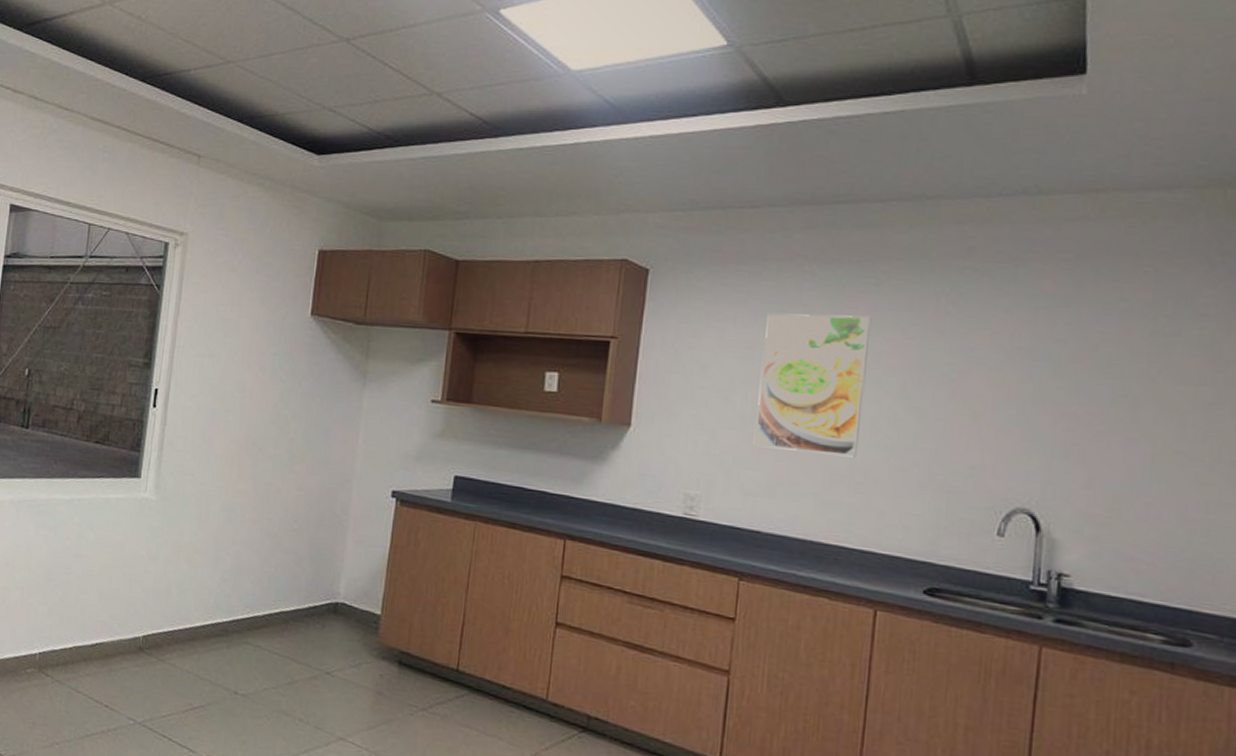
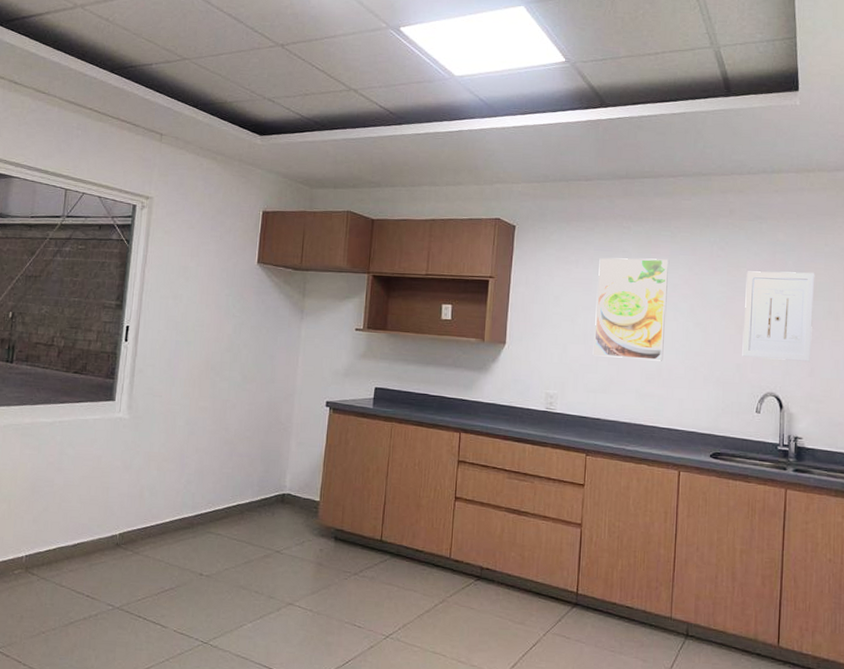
wall art: none [978,334,1102,467] -> present [742,271,815,361]

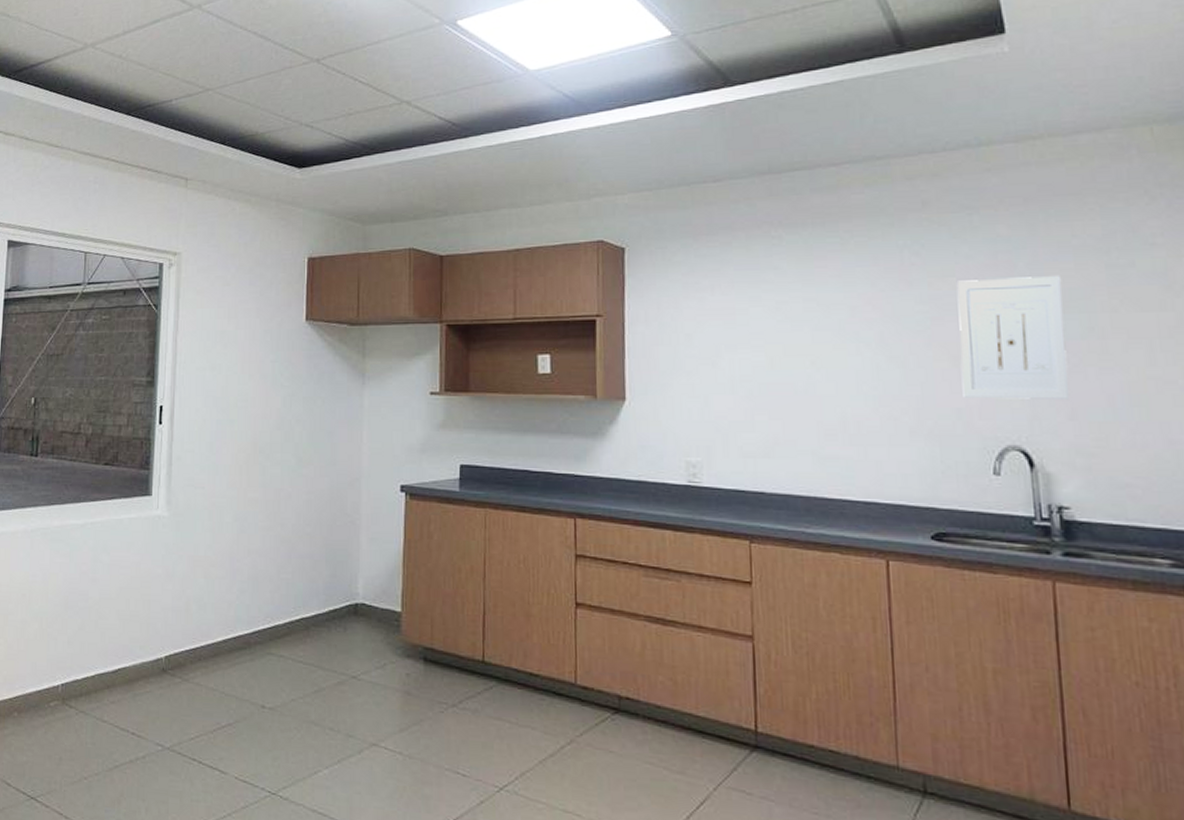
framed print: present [592,258,669,361] -> none [742,274,847,411]

